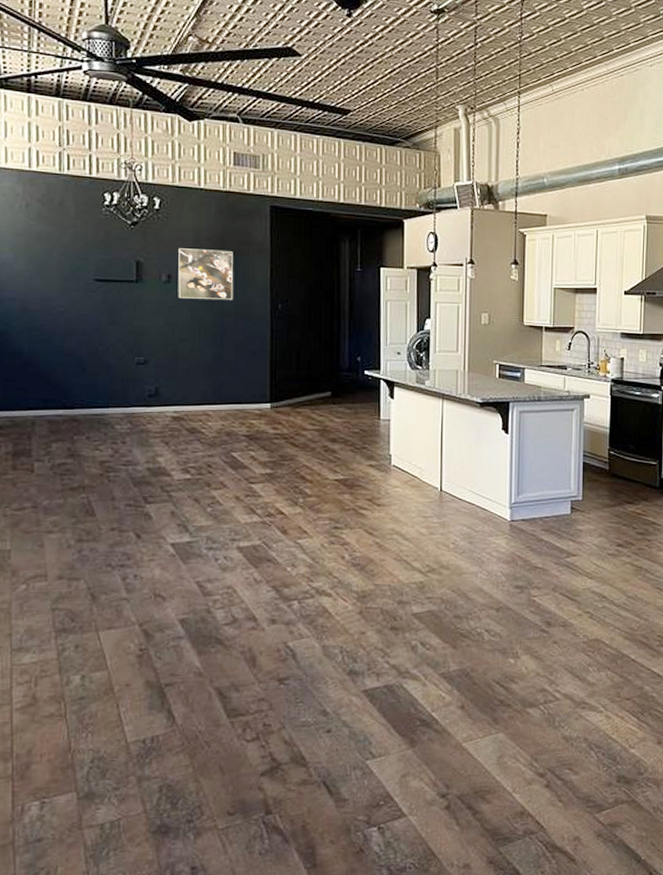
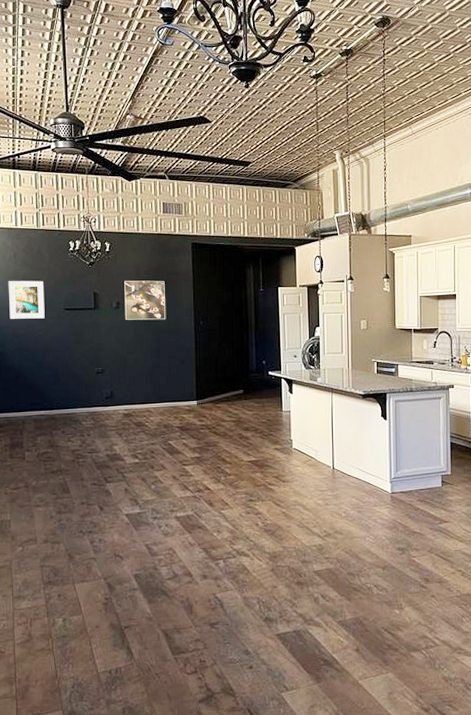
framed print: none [16,239,68,291] -> present [8,280,45,319]

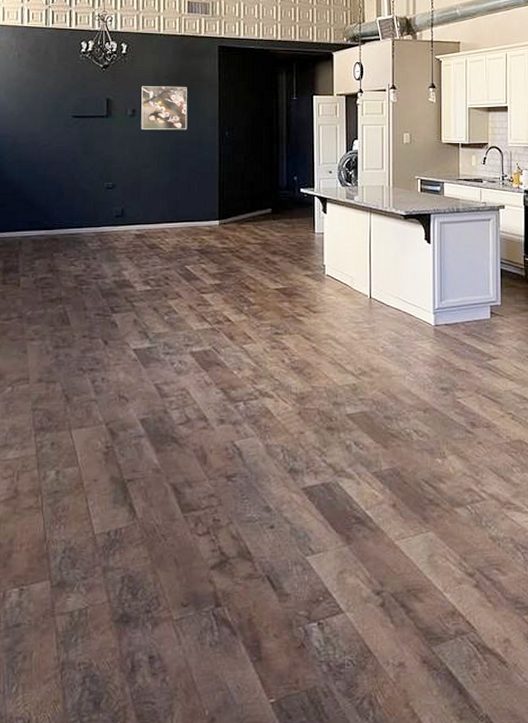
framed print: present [8,280,45,319] -> none [9,84,51,127]

